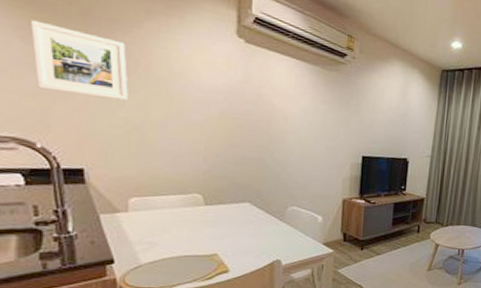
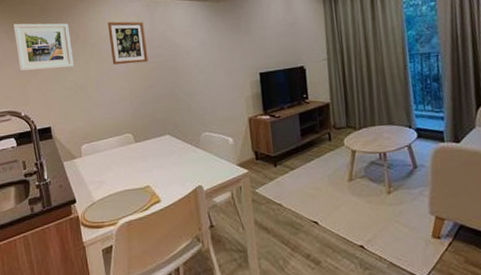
picture frame: none [184,56,235,117] -> present [108,21,148,65]

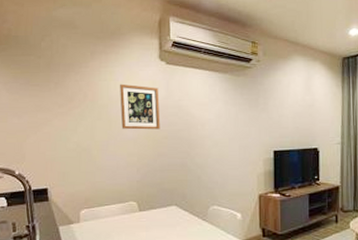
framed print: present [12,23,74,72] -> none [12,75,79,128]

